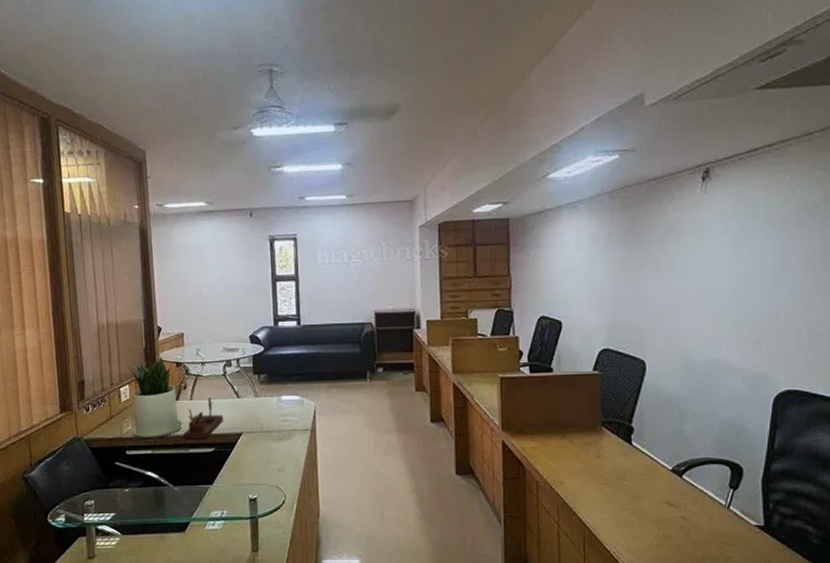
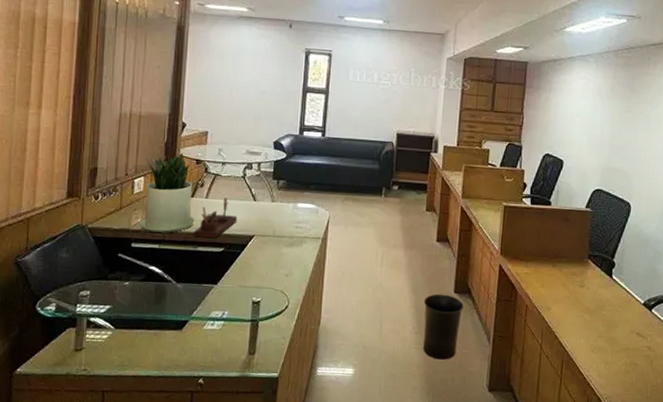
waste bin: none [424,476,468,545] -> present [423,293,464,360]

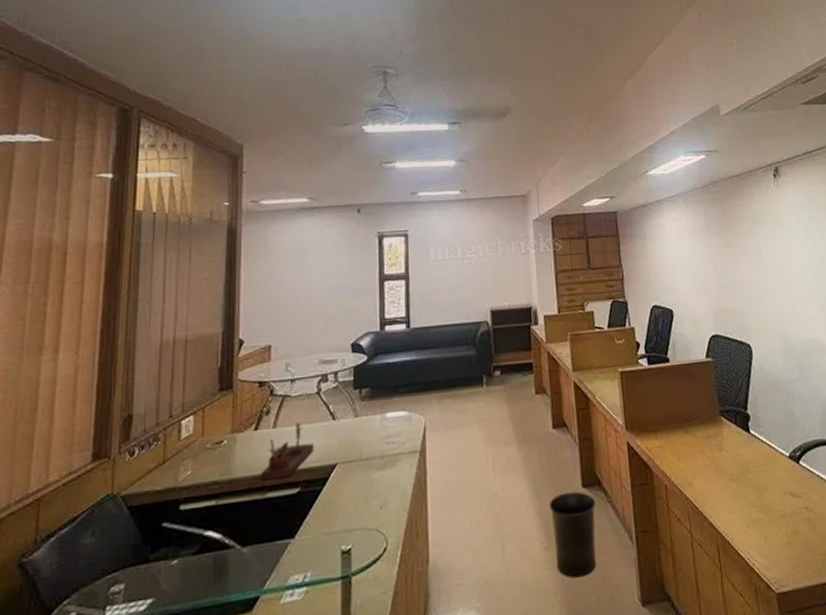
planter: present [139,152,195,233] -> none [189,376,261,486]

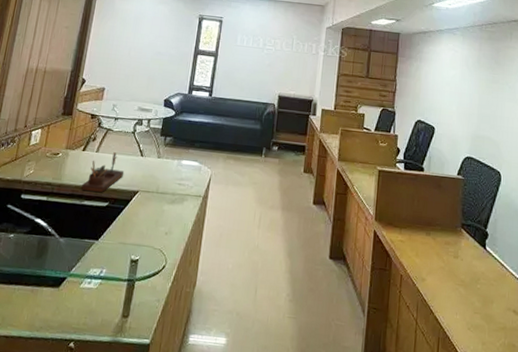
waste bin: present [548,491,596,578] -> none [297,259,339,332]

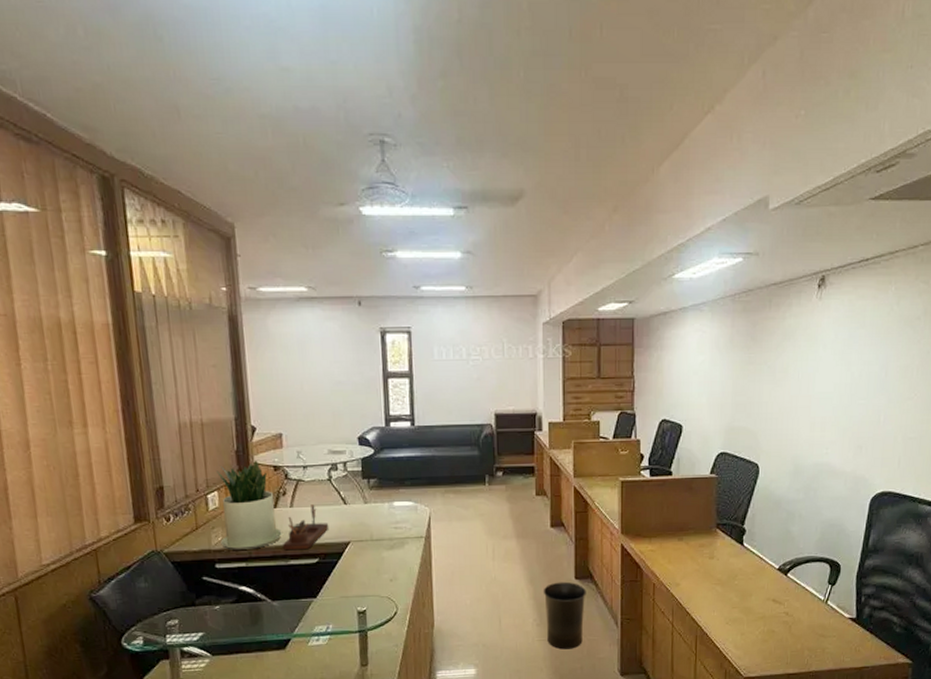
planter: none [31,107,86,186] -> present [217,459,282,550]
waste bin: none [297,259,339,332] -> present [543,581,586,650]

